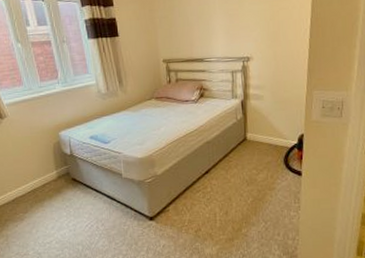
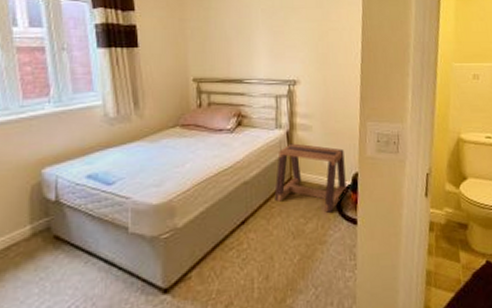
stool: none [231,110,293,166] -> present [274,143,347,213]

